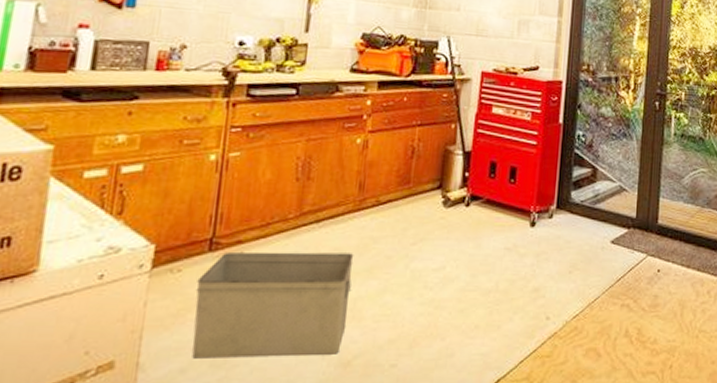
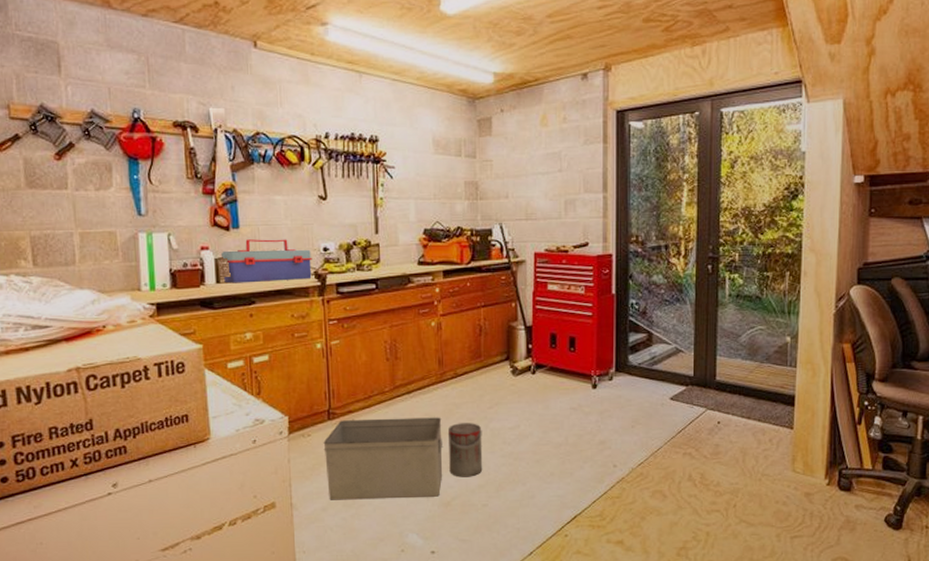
toolbox: none [102,22,223,77] -> present [221,239,313,284]
paint can: none [355,261,401,330] -> present [447,423,483,477]

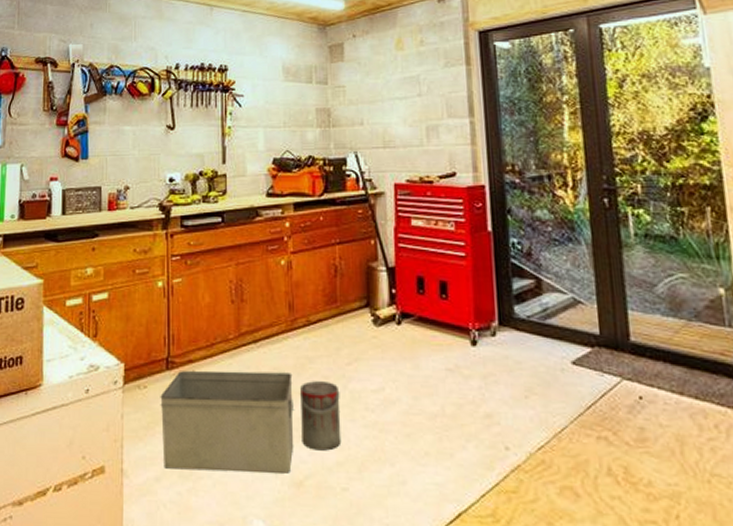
toolbox: present [221,239,313,284] -> none [68,169,158,215]

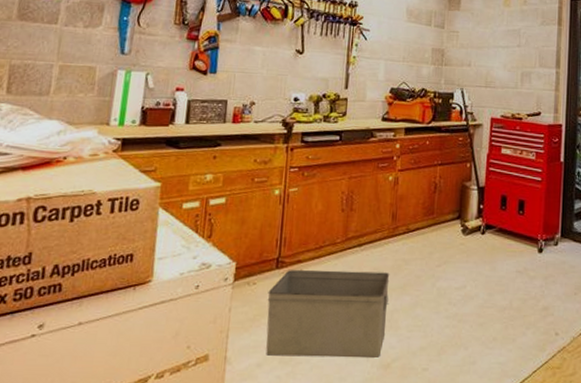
paint can: present [299,381,342,451] -> none [392,280,429,338]

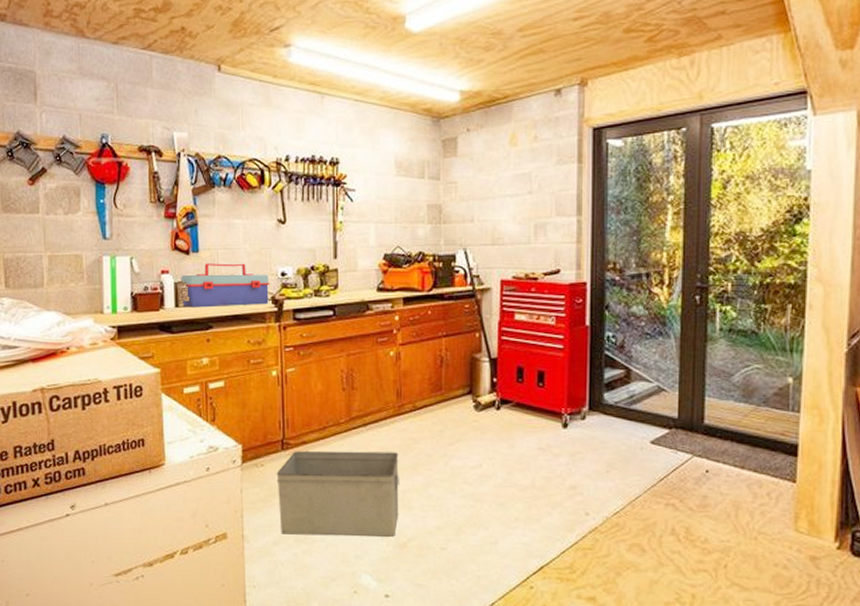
toolbox: none [193,84,282,127] -> present [180,263,270,308]

